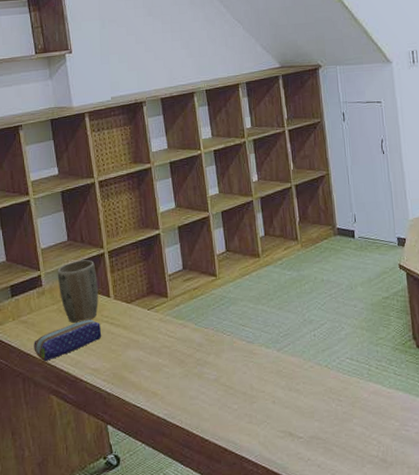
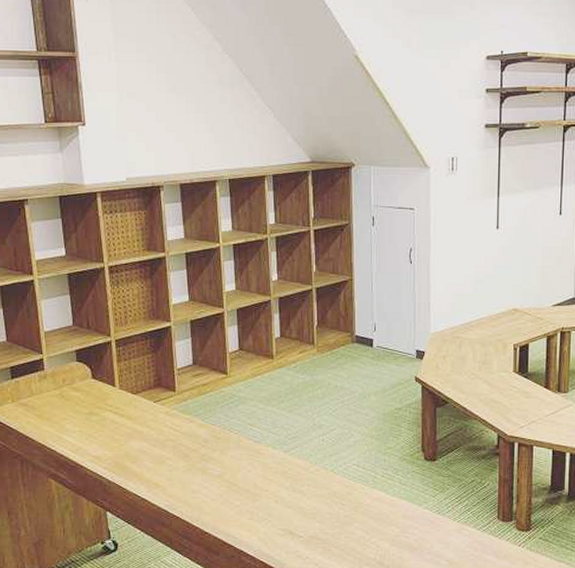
pencil case: present [34,319,102,361] -> none [33,407,105,445]
plant pot: present [57,260,98,324] -> none [60,347,103,410]

